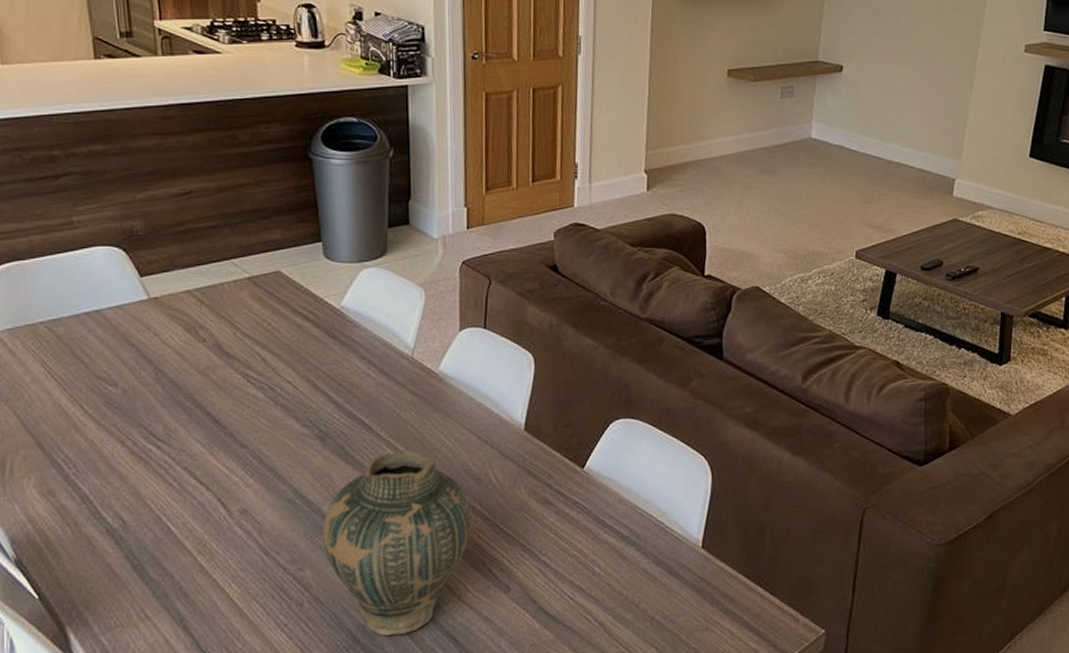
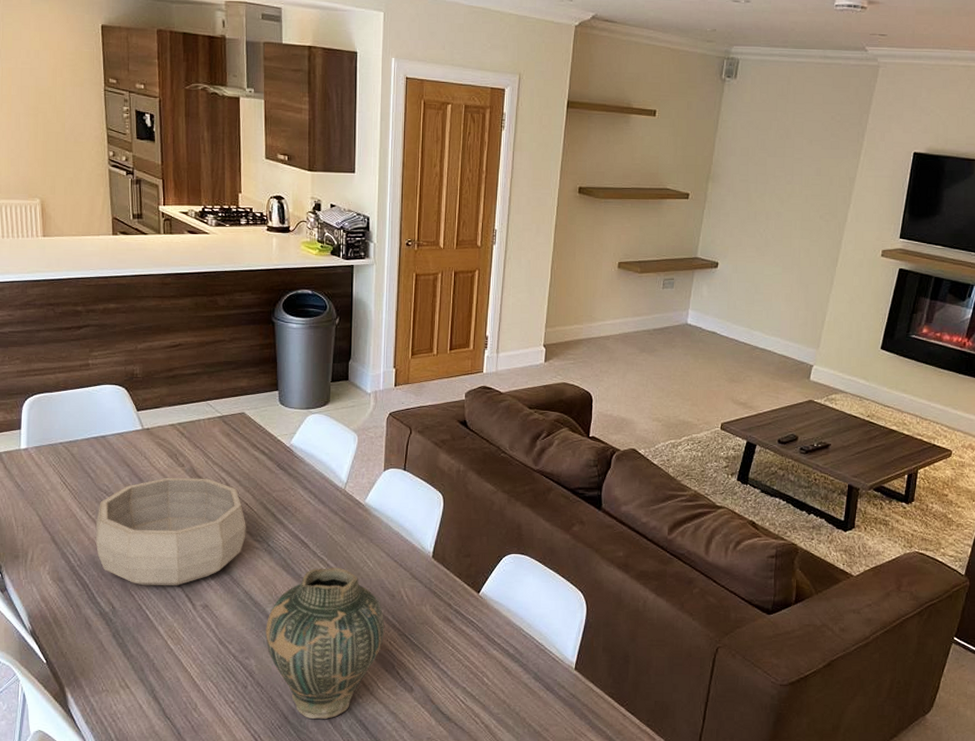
decorative bowl: none [95,354,291,492] -> present [96,477,246,586]

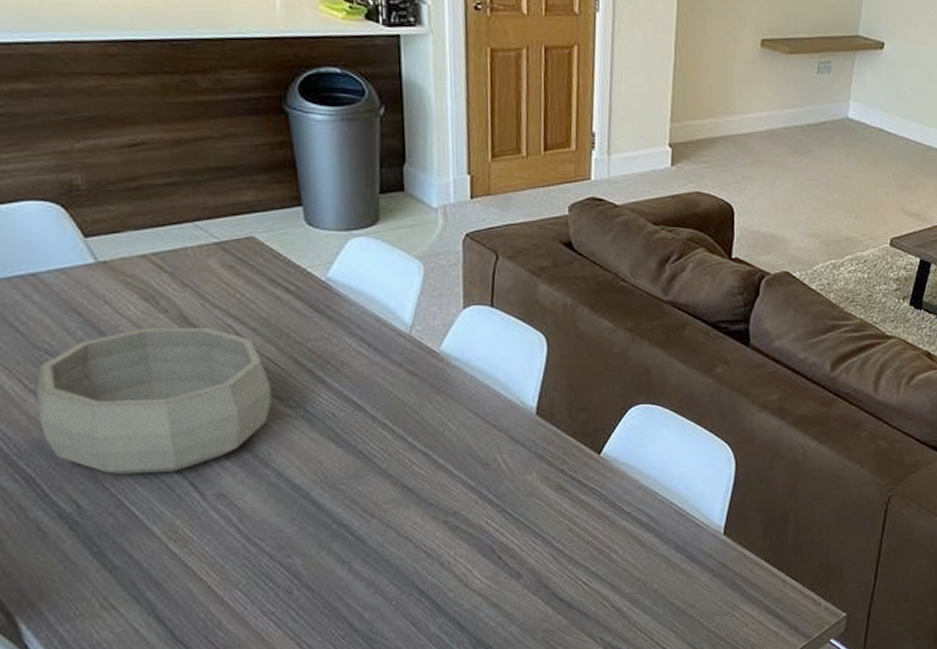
vase: present [265,567,385,719] -> none [312,433,479,623]

